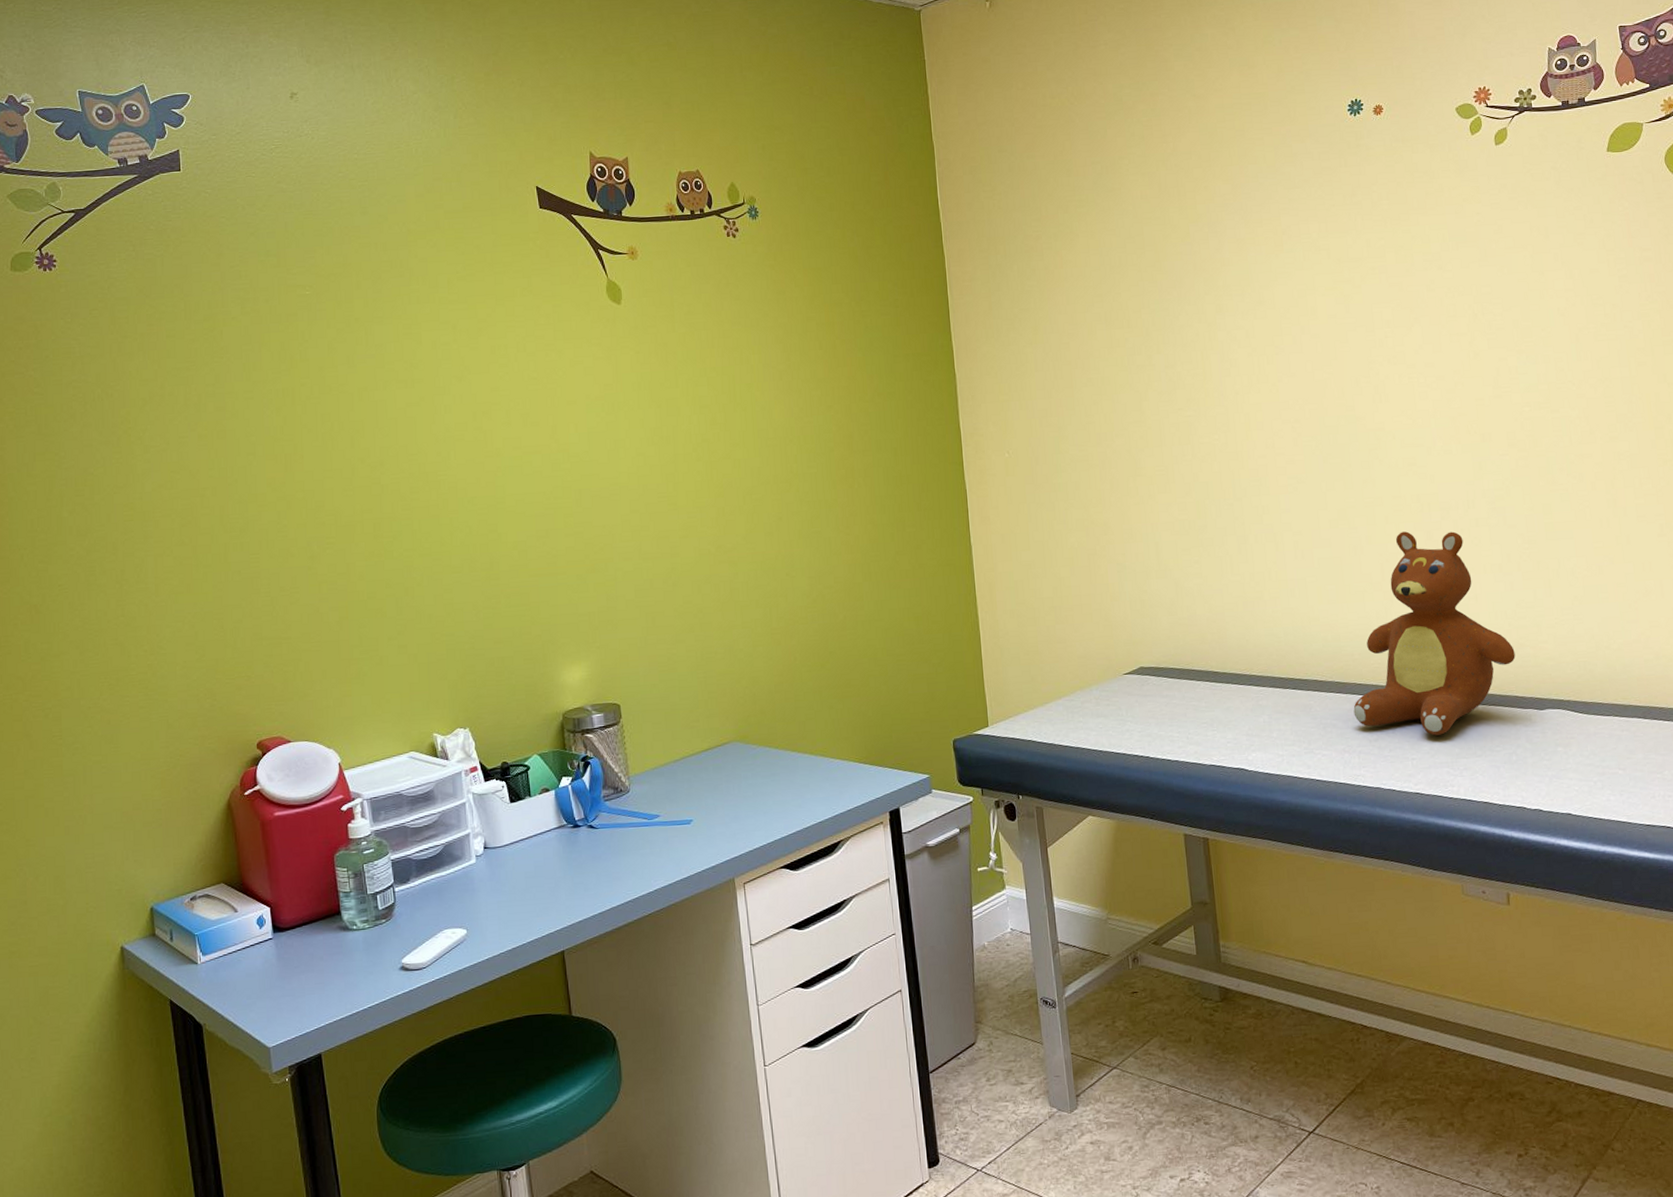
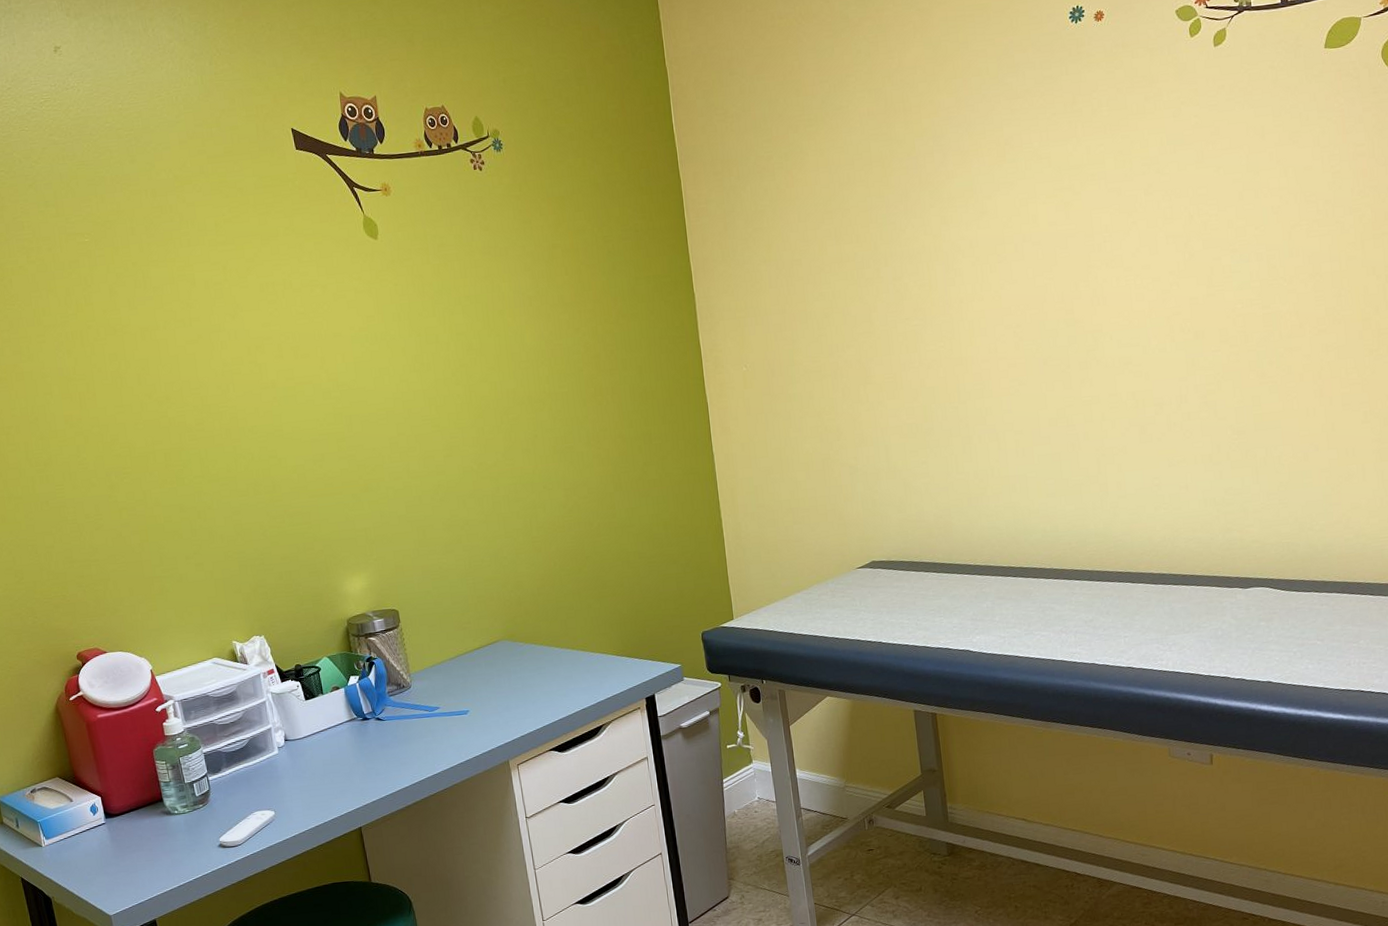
teddy bear: present [1353,531,1516,736] -> none [1070,425,1223,615]

